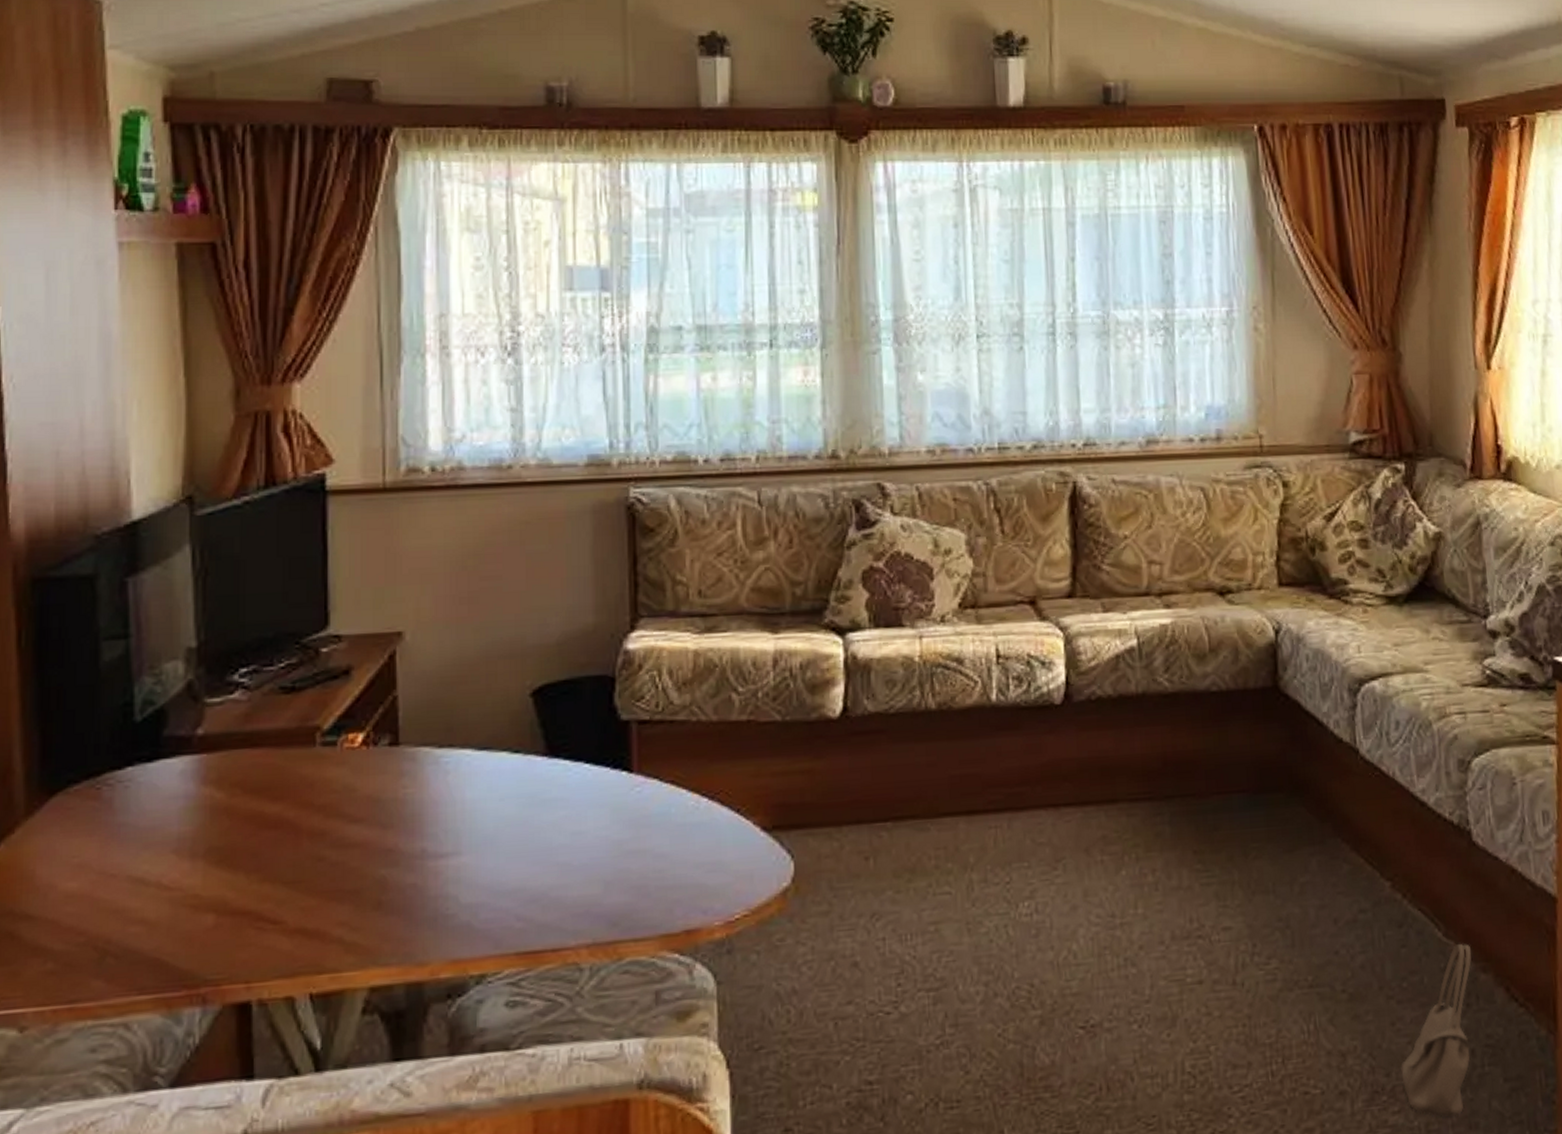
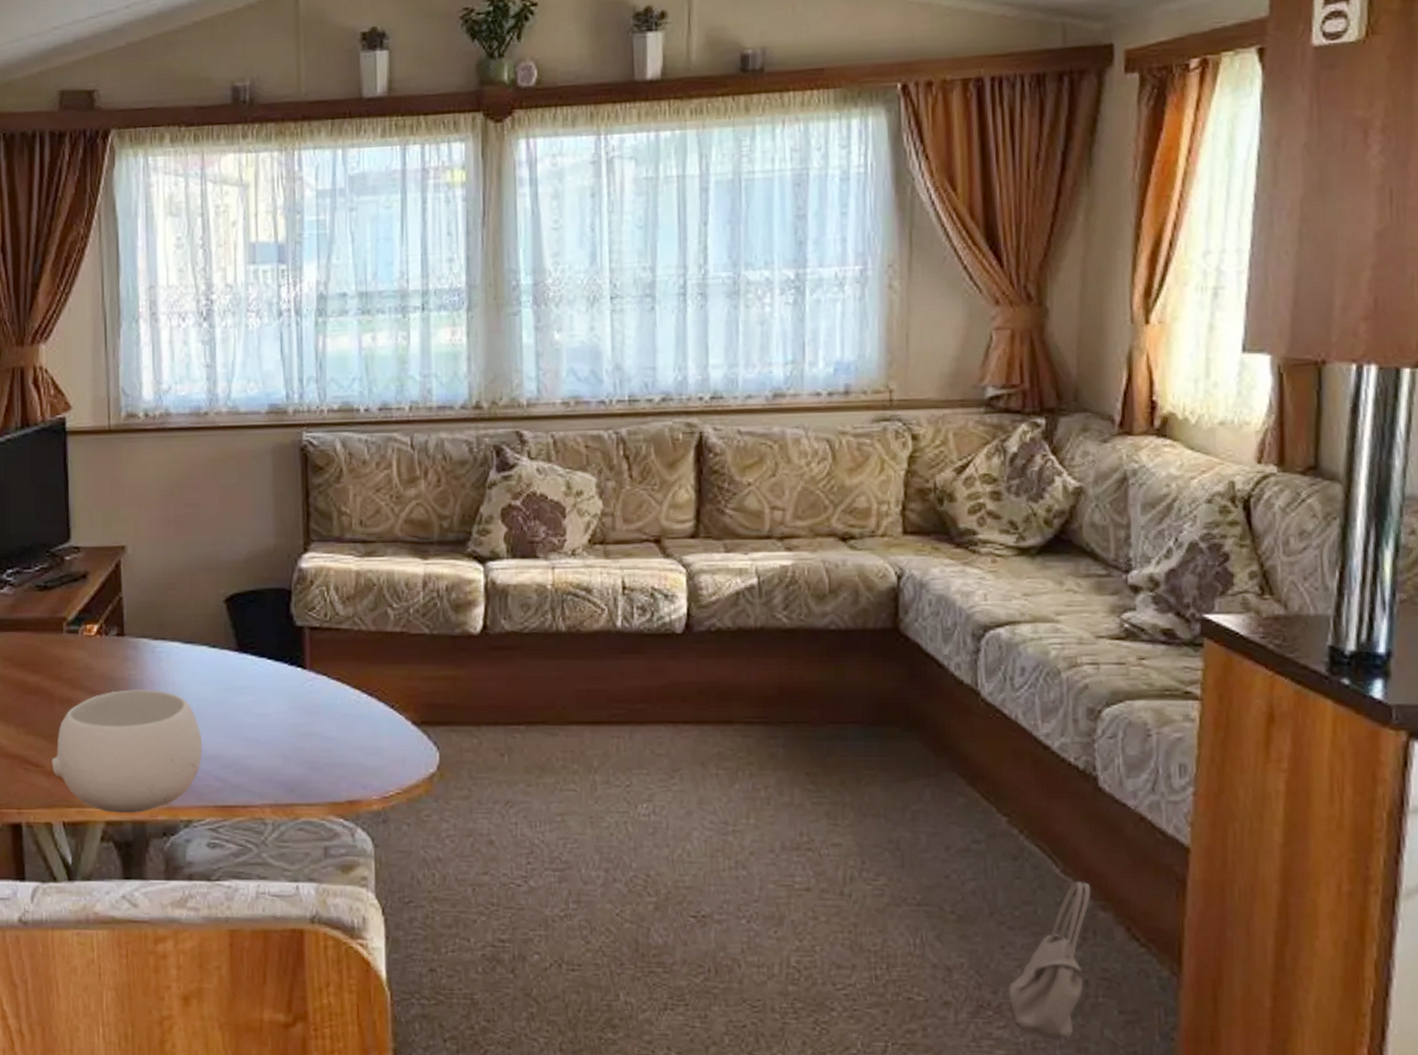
bowl: none [295,811,501,975] -> present [51,689,203,813]

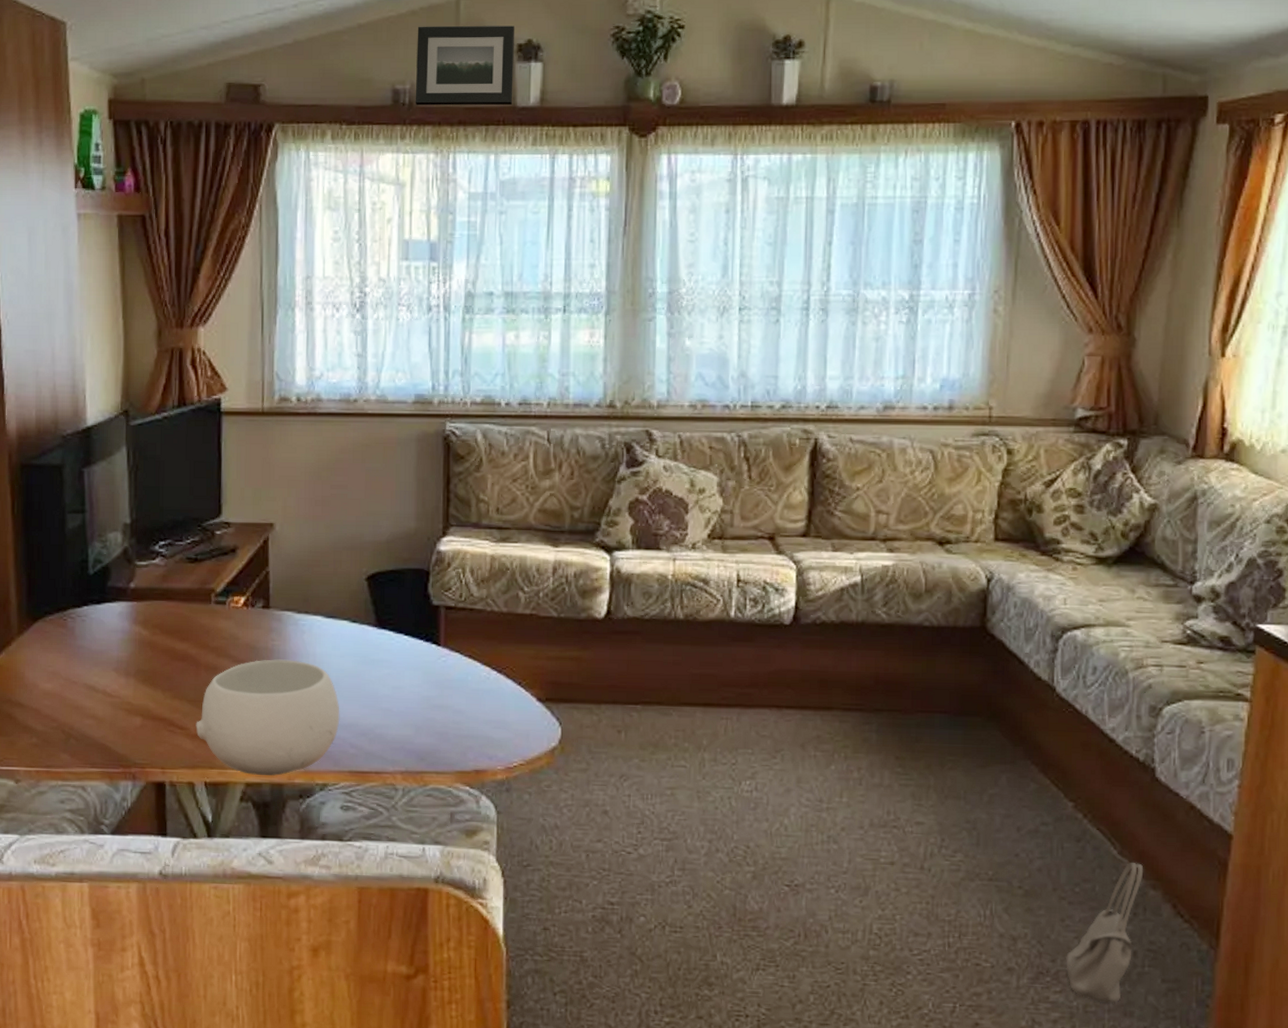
picture frame: none [255,14,359,103] -> present [415,25,514,106]

